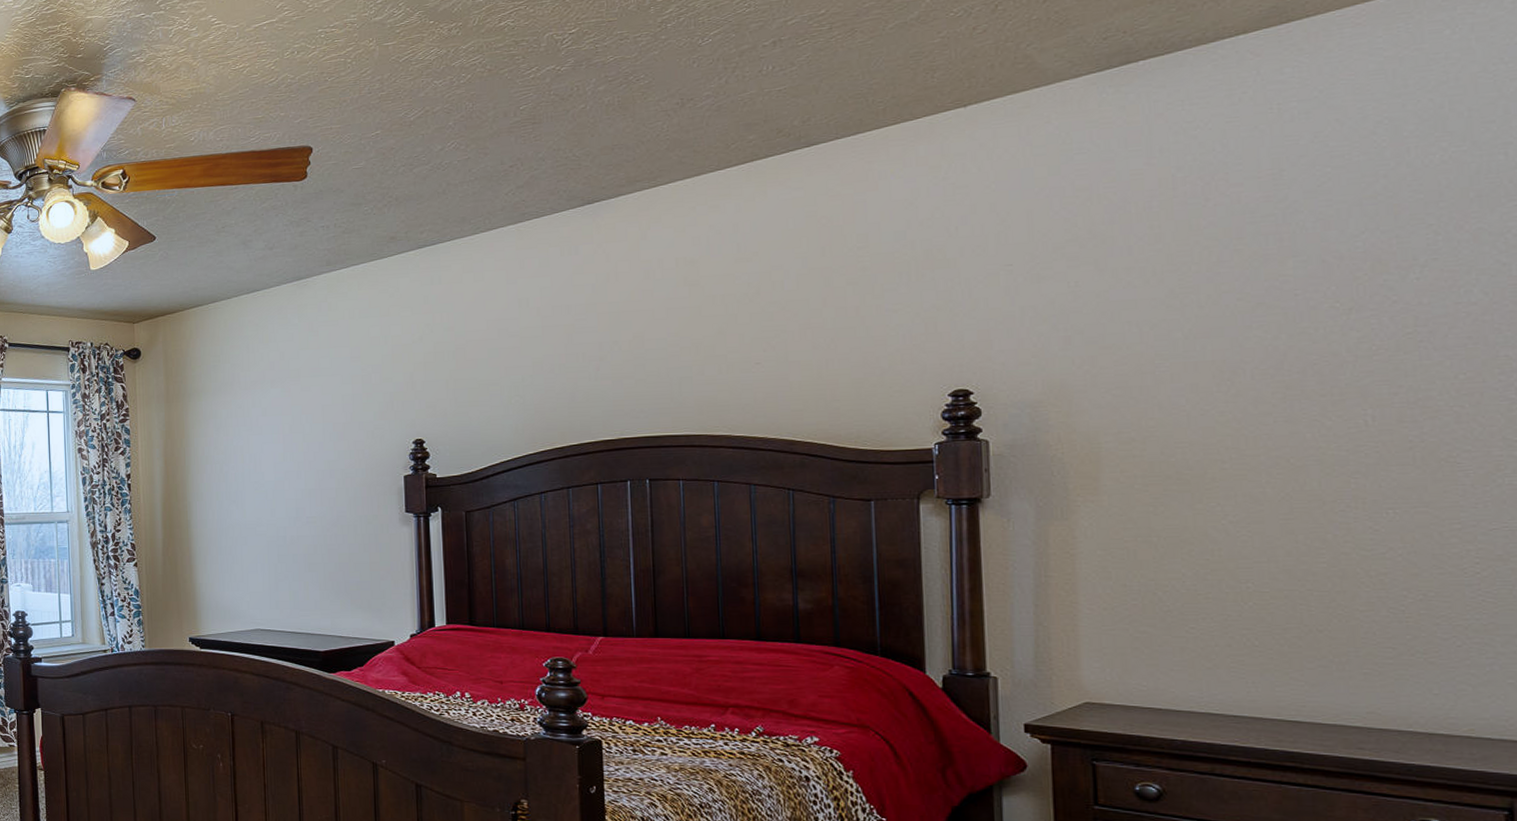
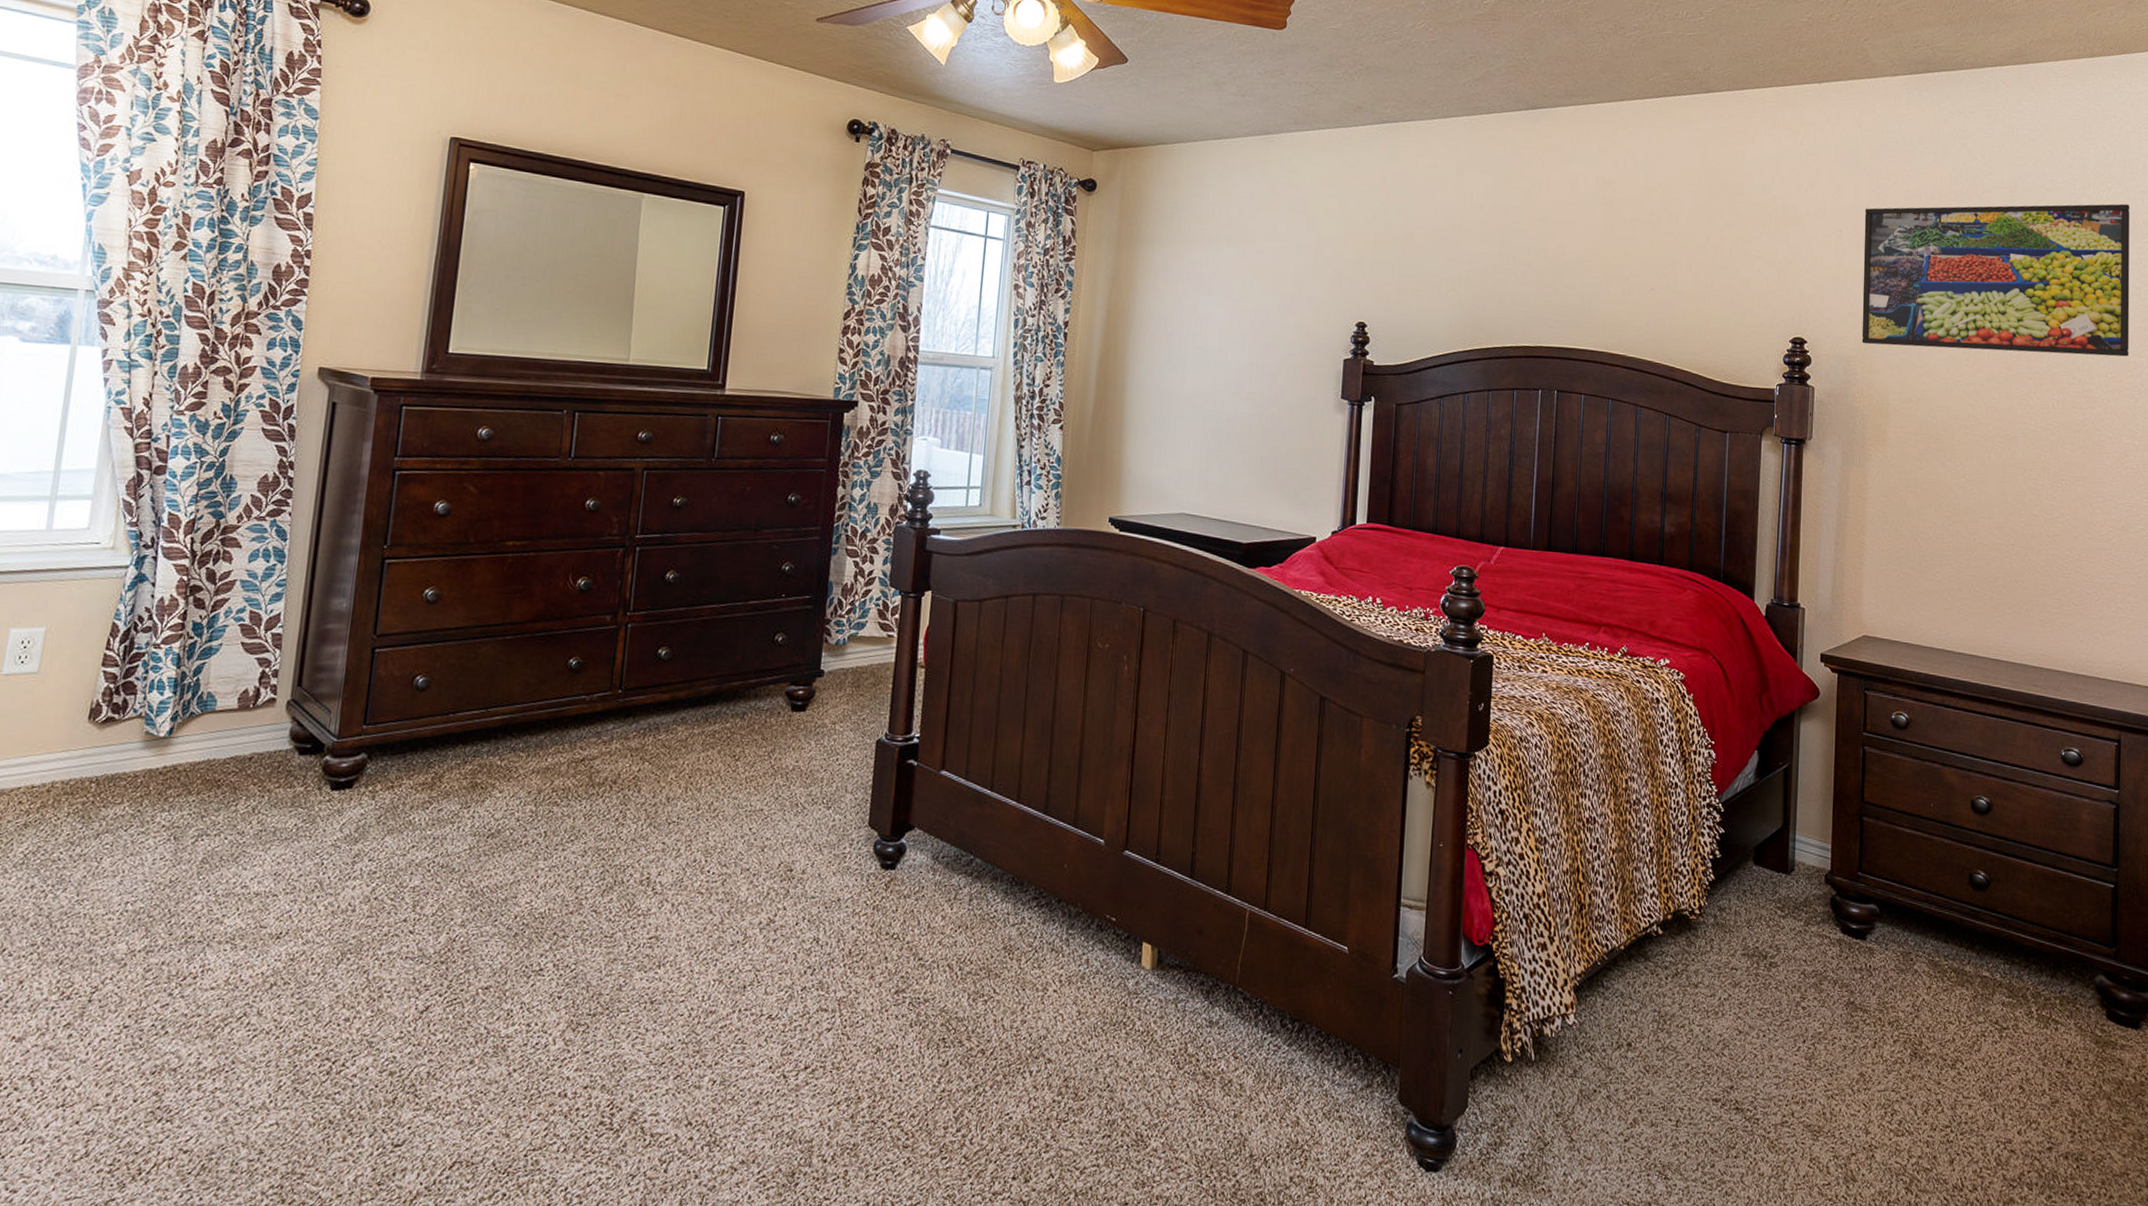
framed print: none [1044,163,1496,385] -> present [1861,203,2130,357]

